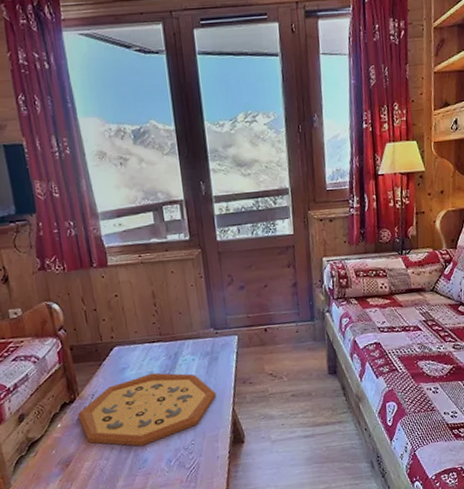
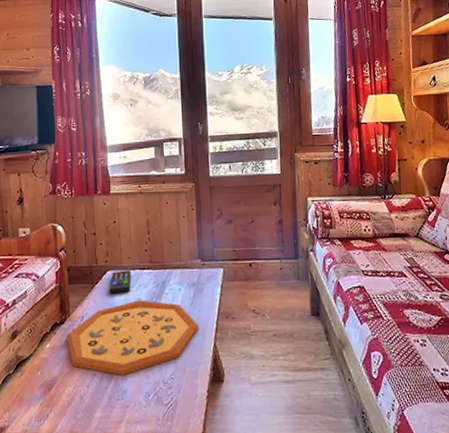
remote control: none [118,344,141,369] -> present [109,270,132,294]

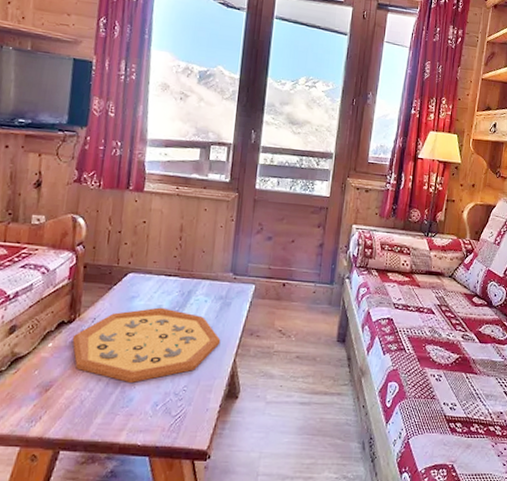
remote control: present [109,270,132,294] -> none [128,274,156,298]

